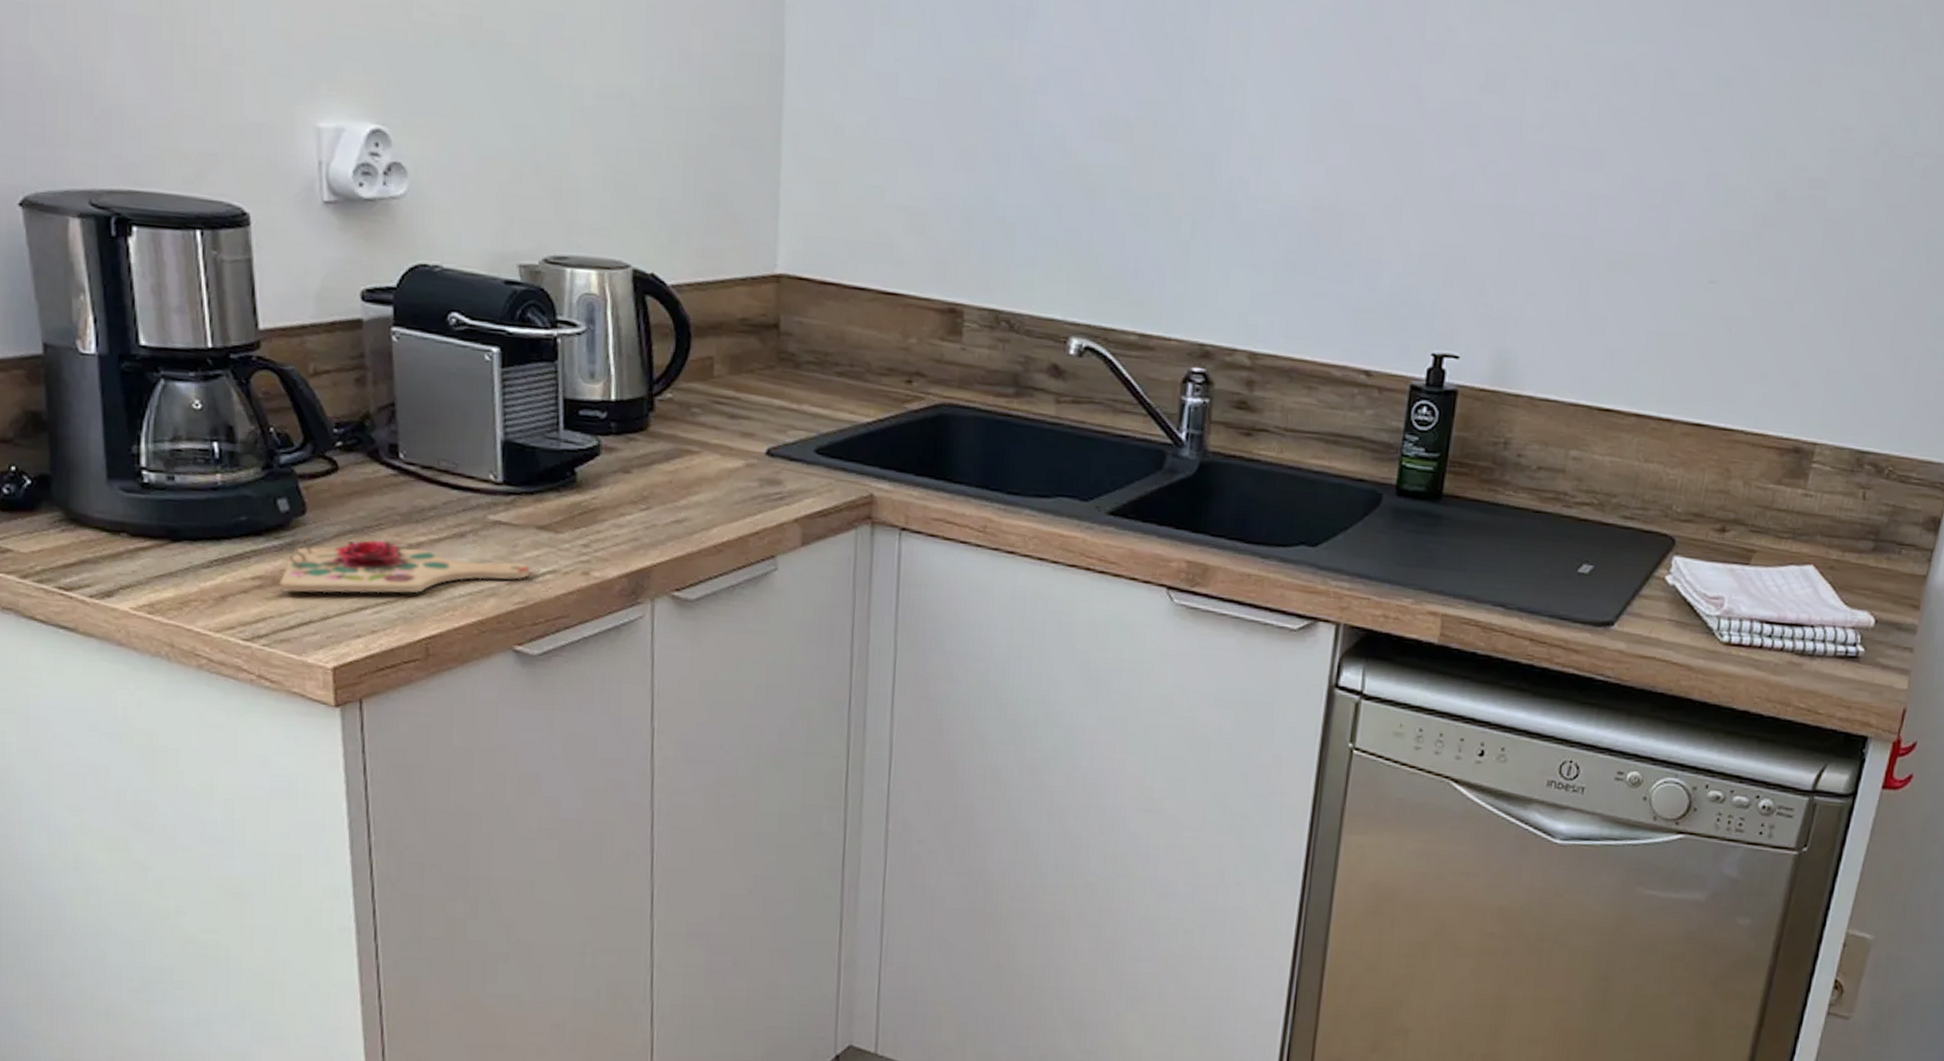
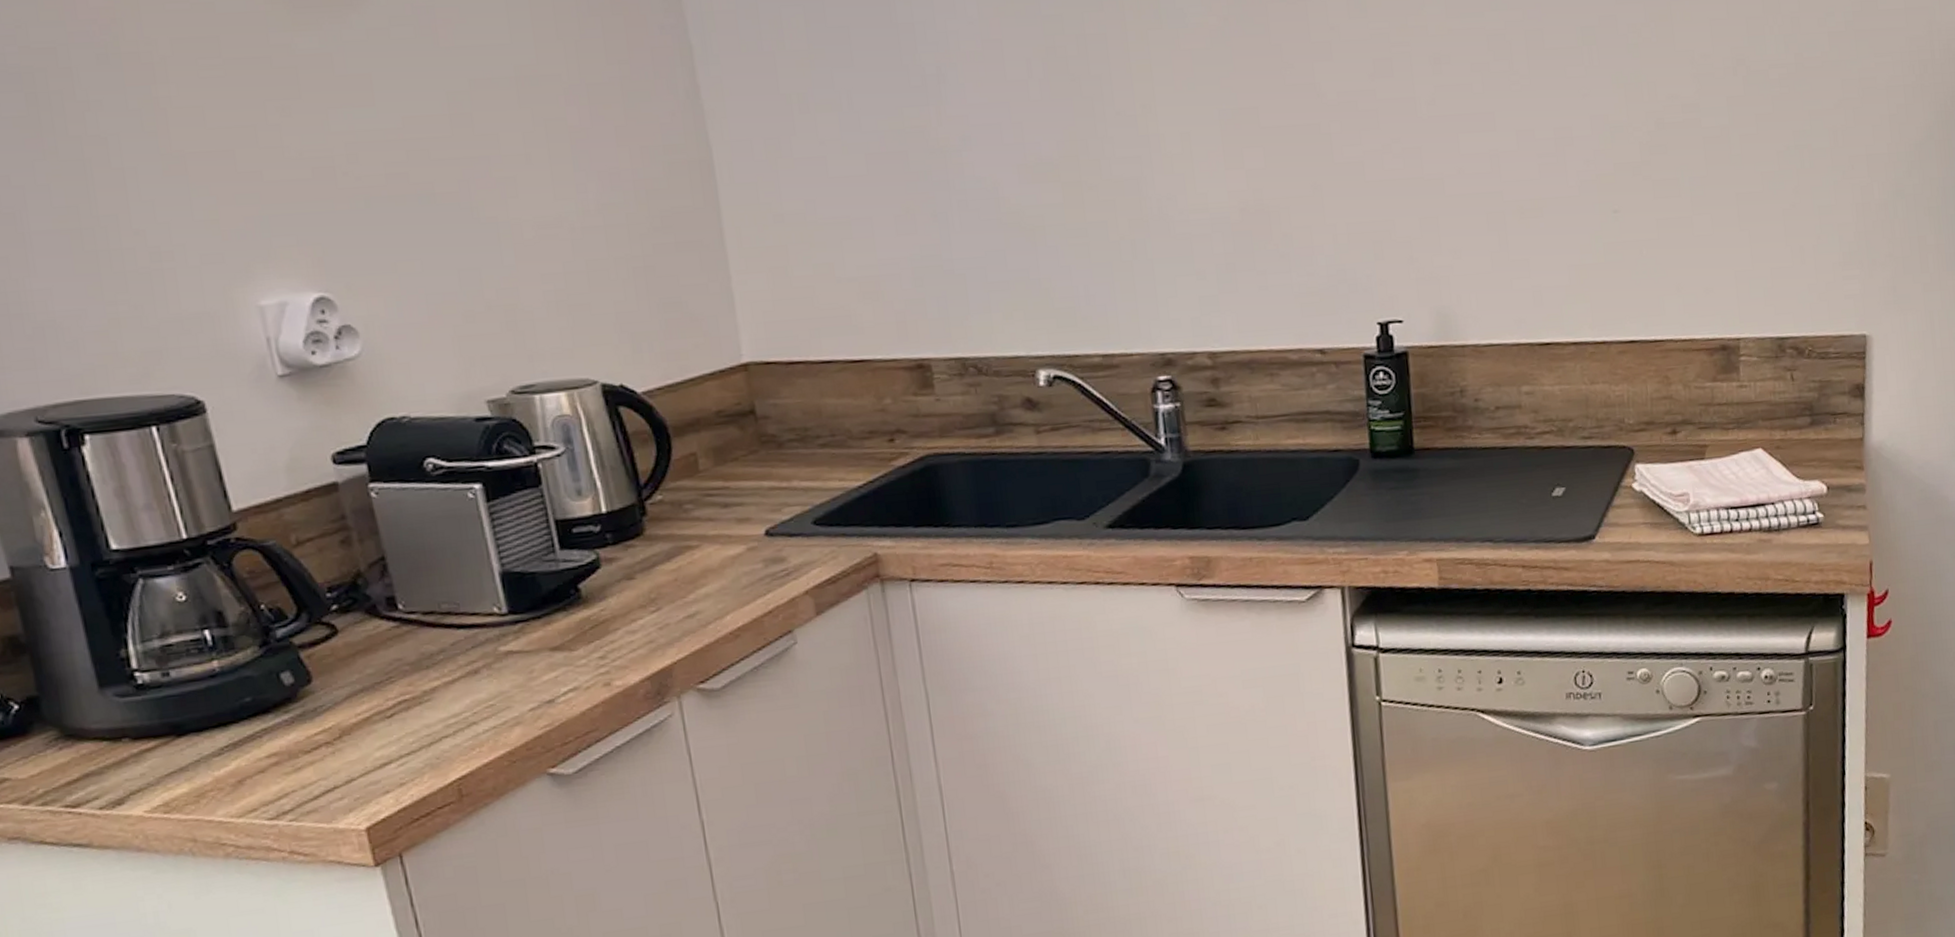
cutting board: present [279,536,530,594] -> none [296,687,551,764]

